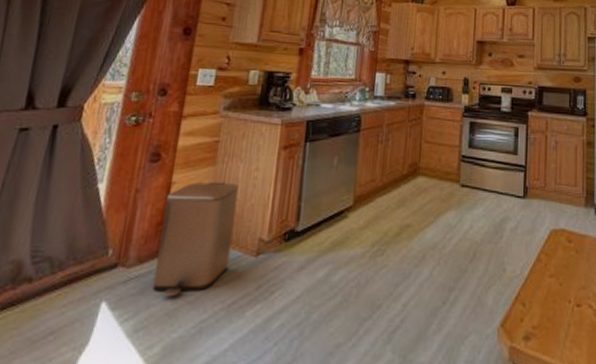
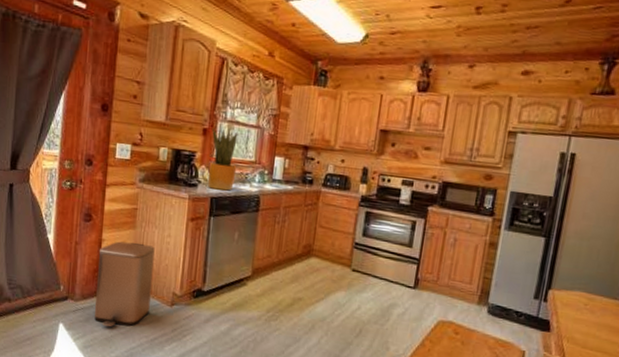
planter: none [303,44,337,112] -> present [207,125,238,191]

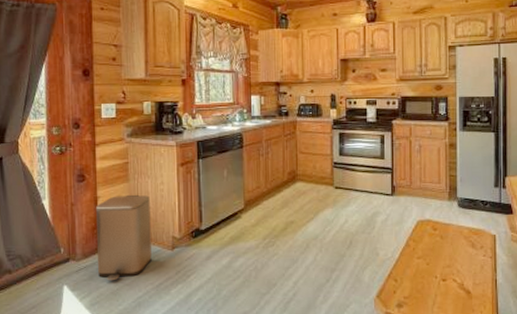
planter: present [207,125,238,191] -> none [189,74,218,133]

